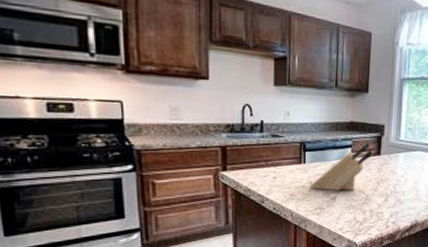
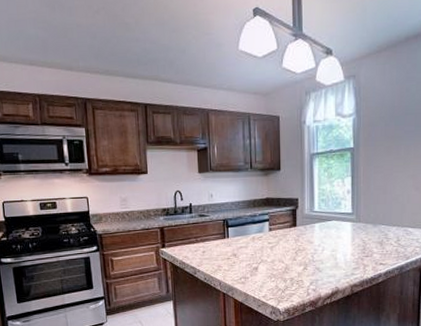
knife block: present [310,142,373,190] -> none [234,215,289,261]

